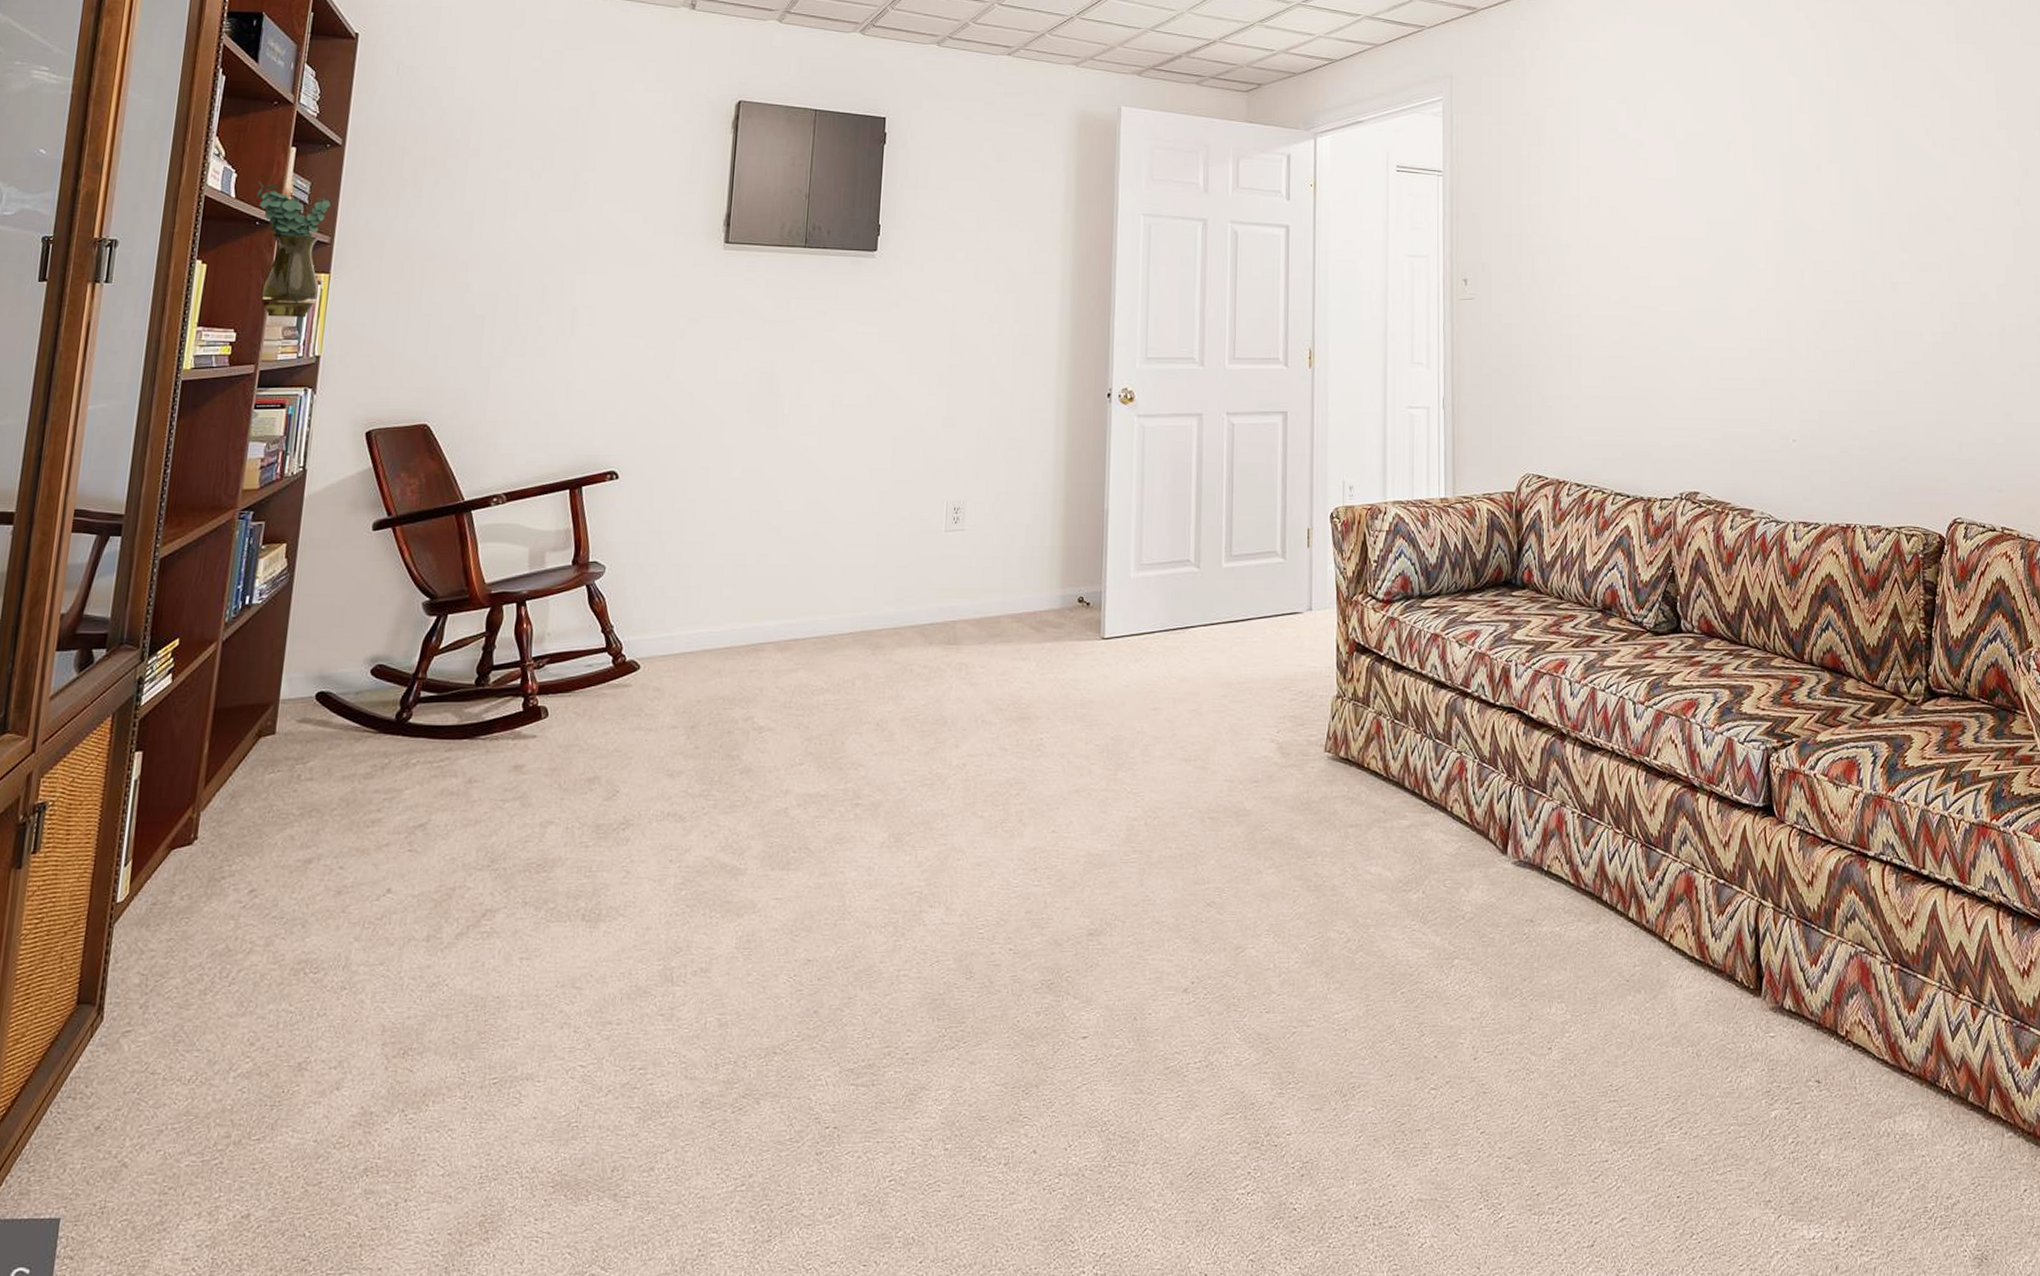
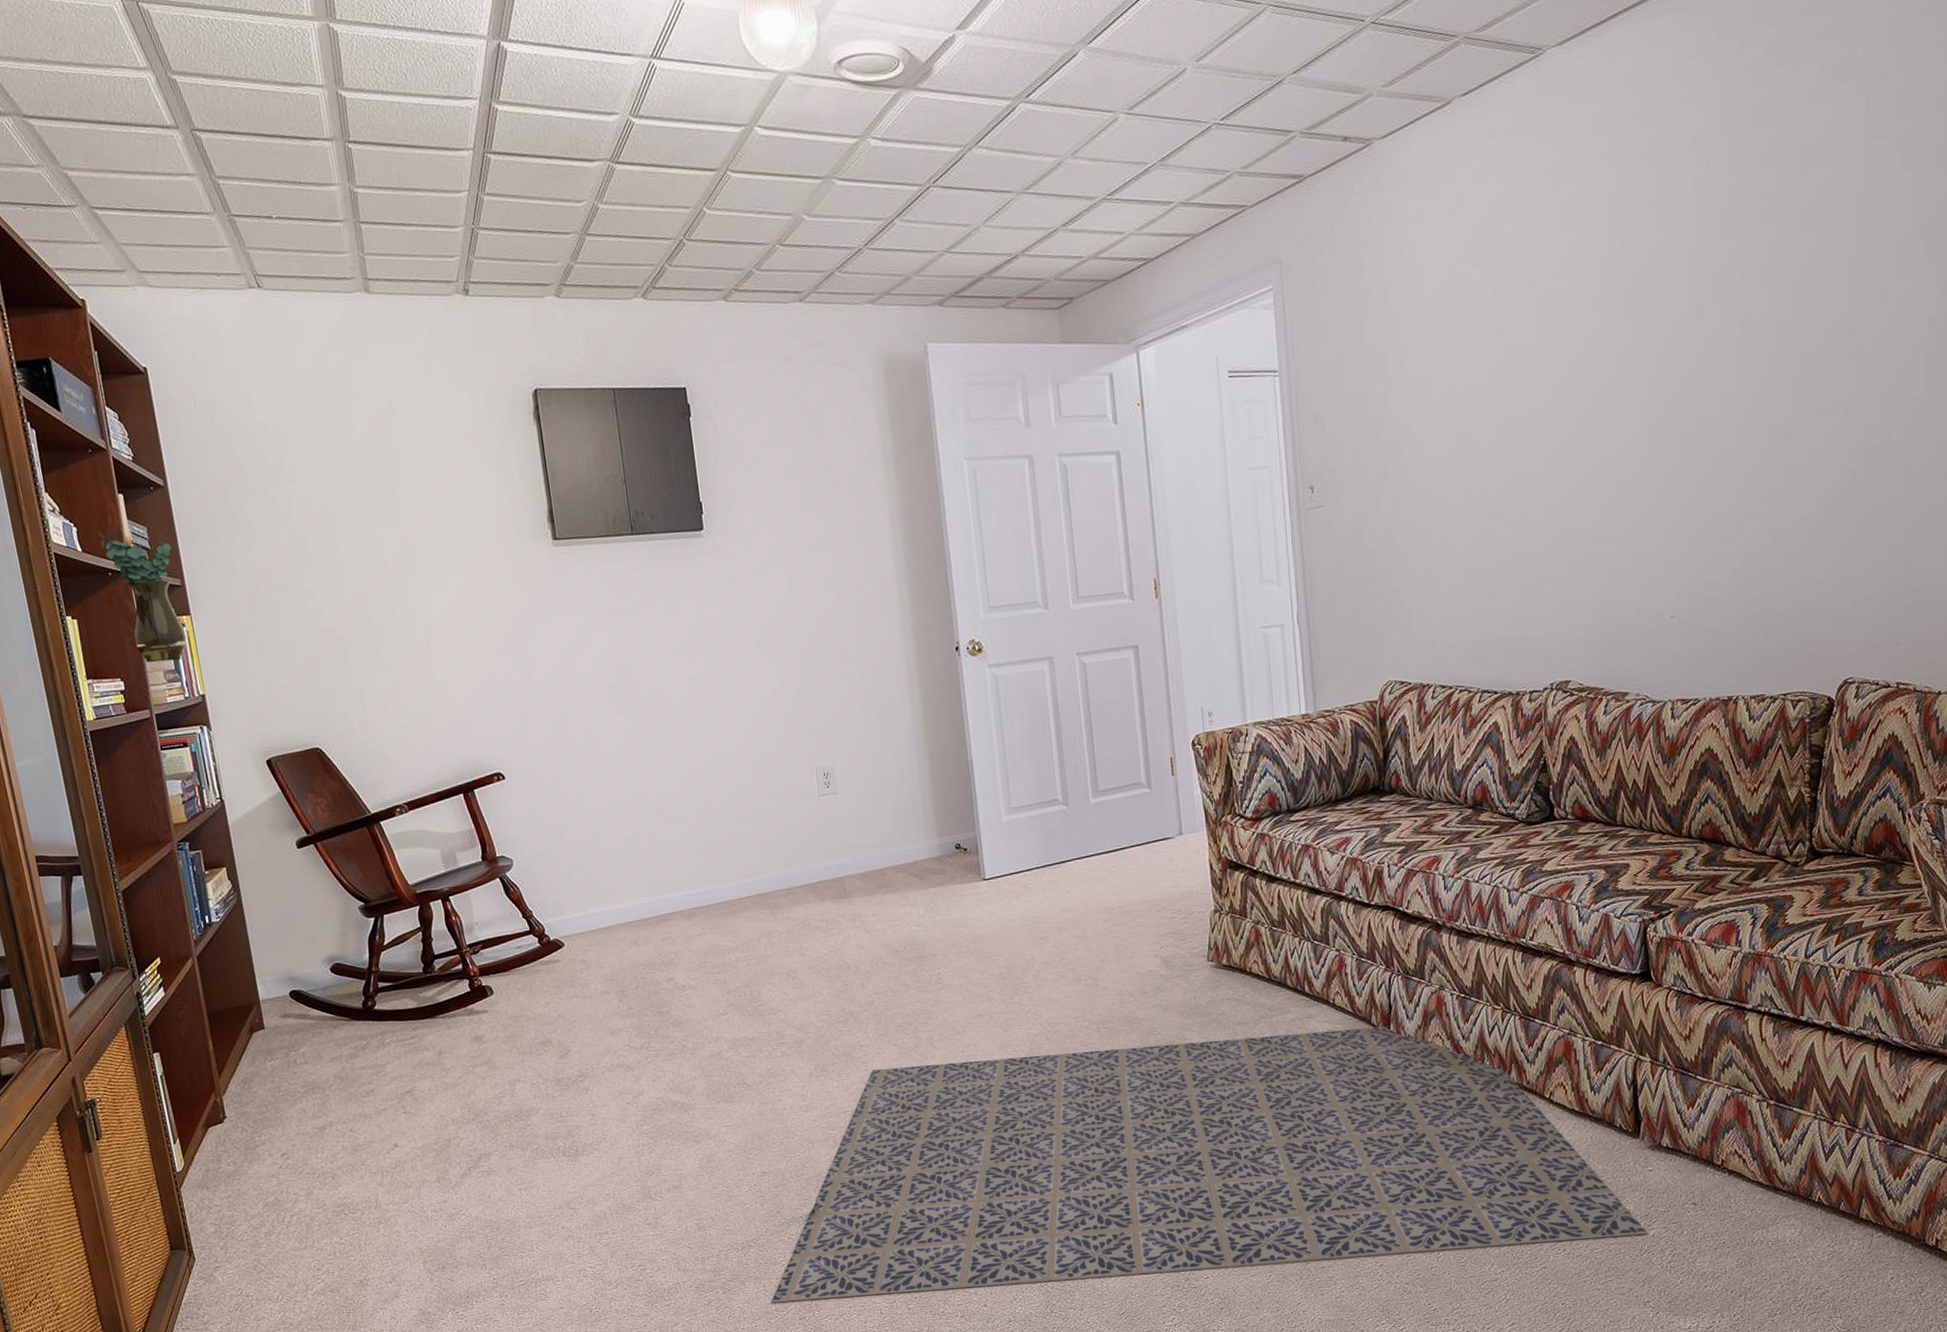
area rug: none [787,843,1769,1130] -> present [772,1026,1648,1303]

